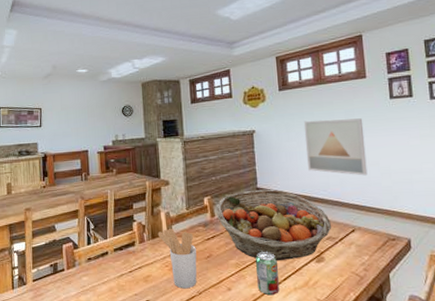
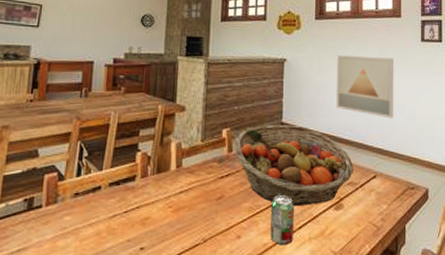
utensil holder: present [157,228,197,289] -> none [164,161,207,235]

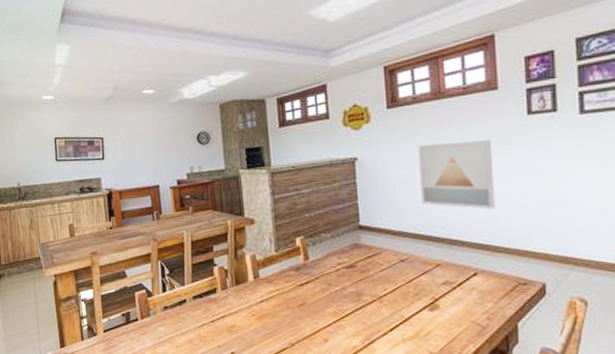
fruit basket: present [234,124,354,207] -> none [310,227,450,310]
beverage can: present [270,195,294,246] -> none [357,299,385,348]

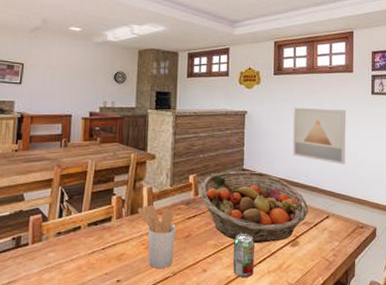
utensil holder: none [242,272,289,340] -> present [137,204,176,269]
fruit basket: none [310,227,450,310] -> present [200,170,309,244]
beverage can: none [357,299,385,348] -> present [233,234,254,278]

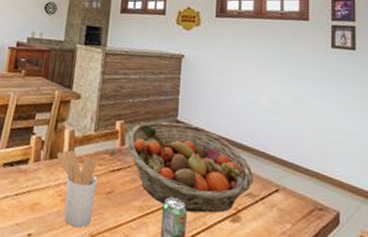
wall art: present [292,107,346,165] -> none [235,54,301,129]

